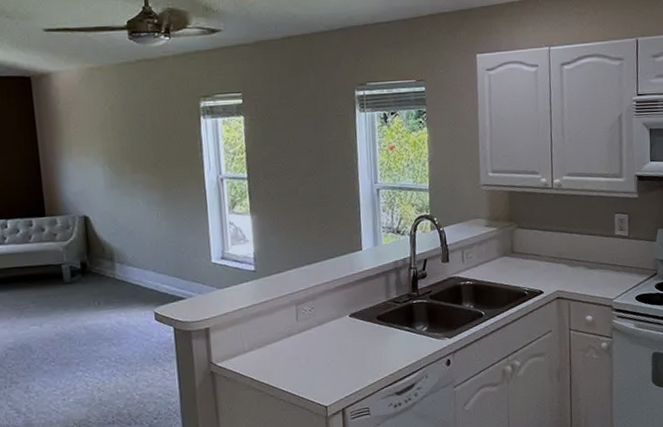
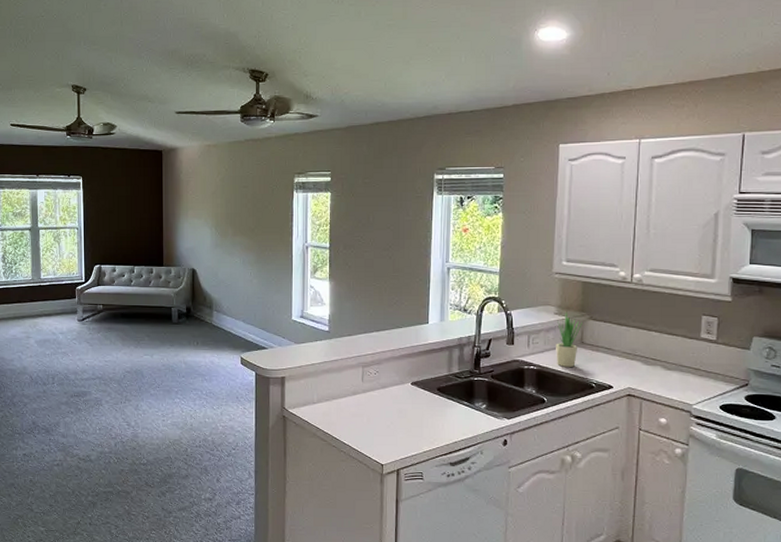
potted plant: none [488,221,512,279] -> present [556,310,582,367]

